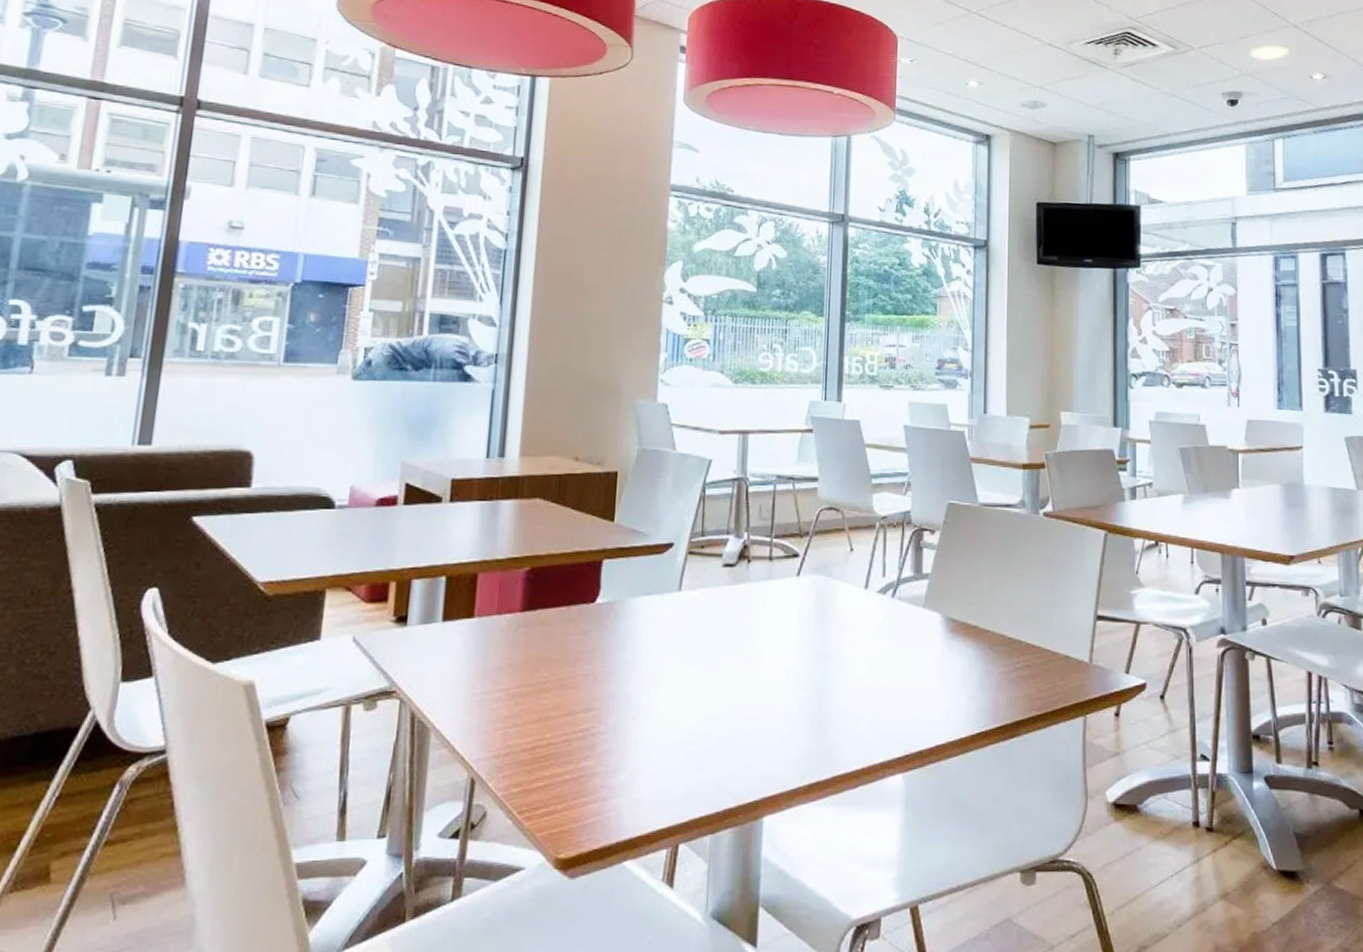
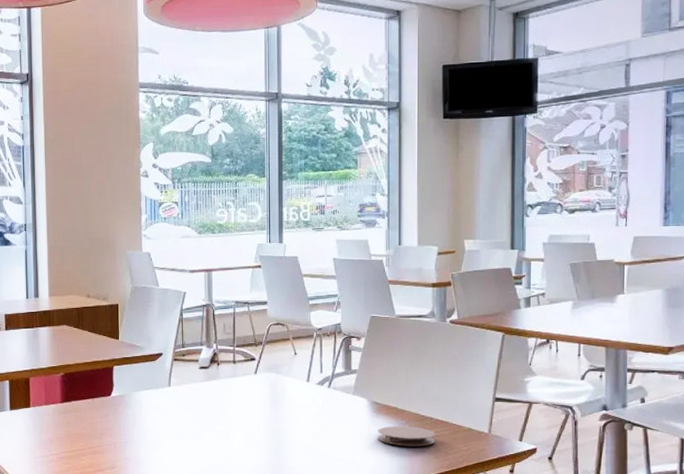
coaster: none [953,652,1025,680] -> present [378,426,436,446]

